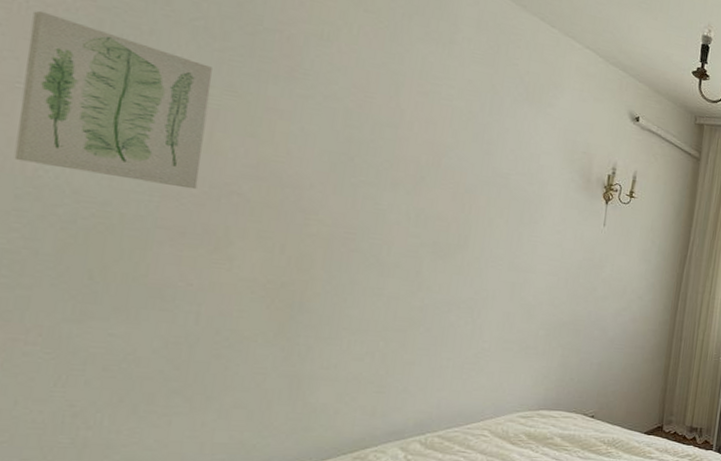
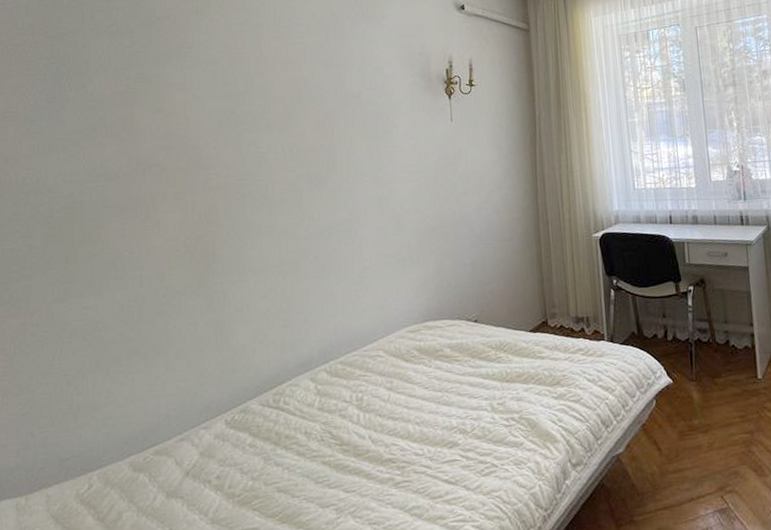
wall art: present [14,10,212,190] -> none [10,51,128,175]

